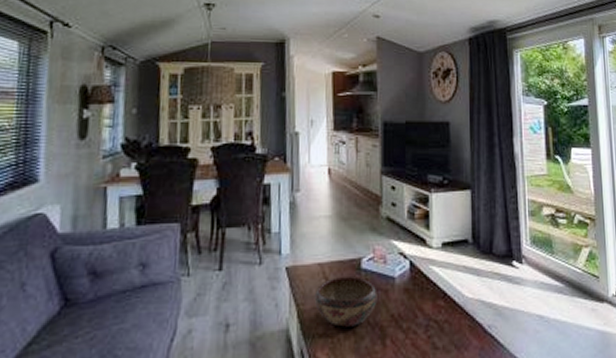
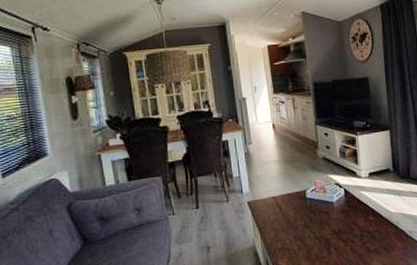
decorative bowl: present [314,275,377,327] -> none [272,204,321,242]

